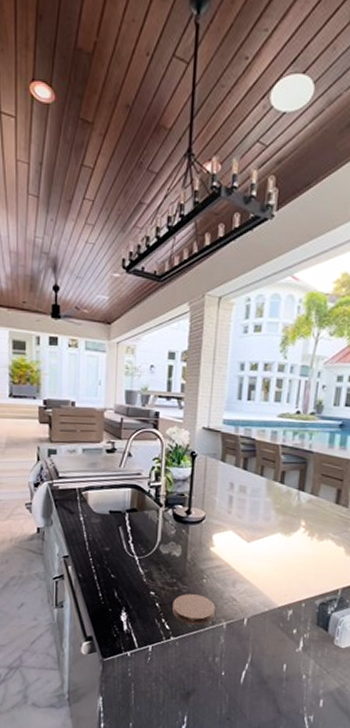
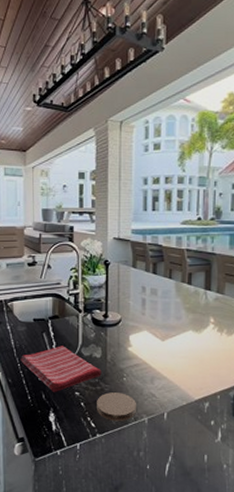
dish towel: none [93,541,180,590] -> present [21,346,102,392]

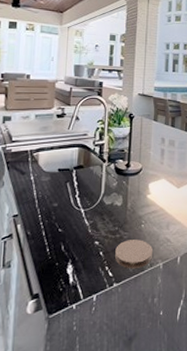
dish towel: present [21,346,102,392] -> none [42,195,122,242]

